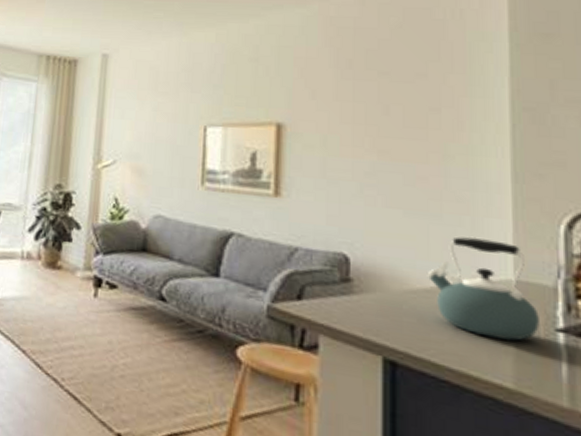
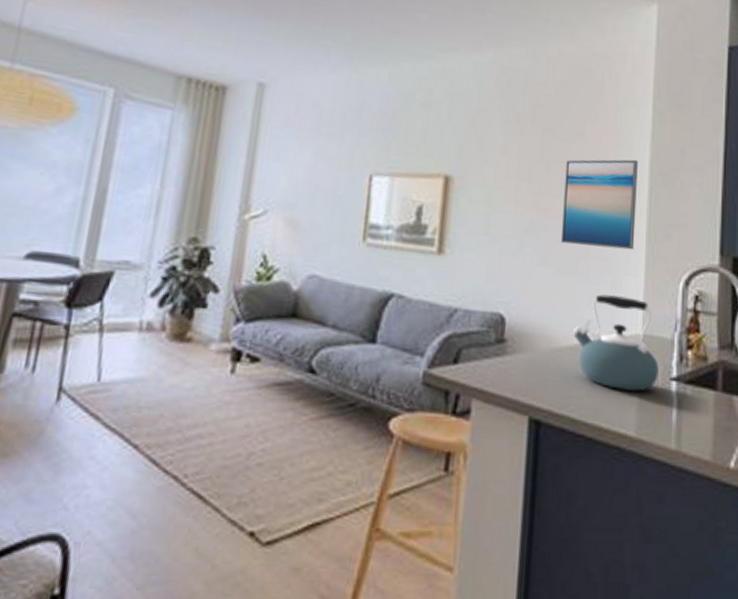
wall art: none [406,96,497,191] -> present [560,159,638,250]

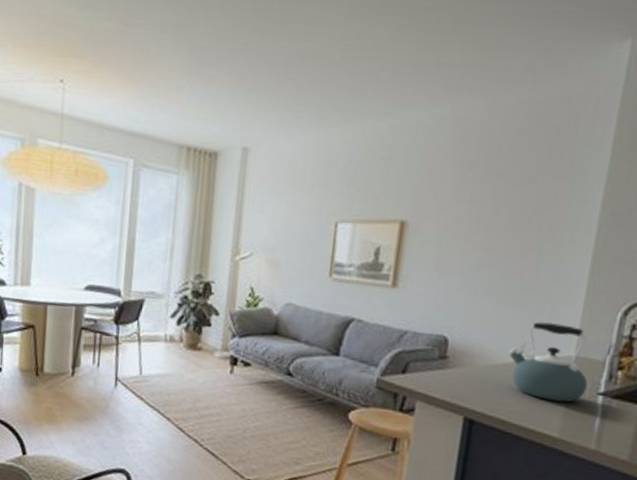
wall art: present [560,159,638,250] -> none [504,200,589,284]

